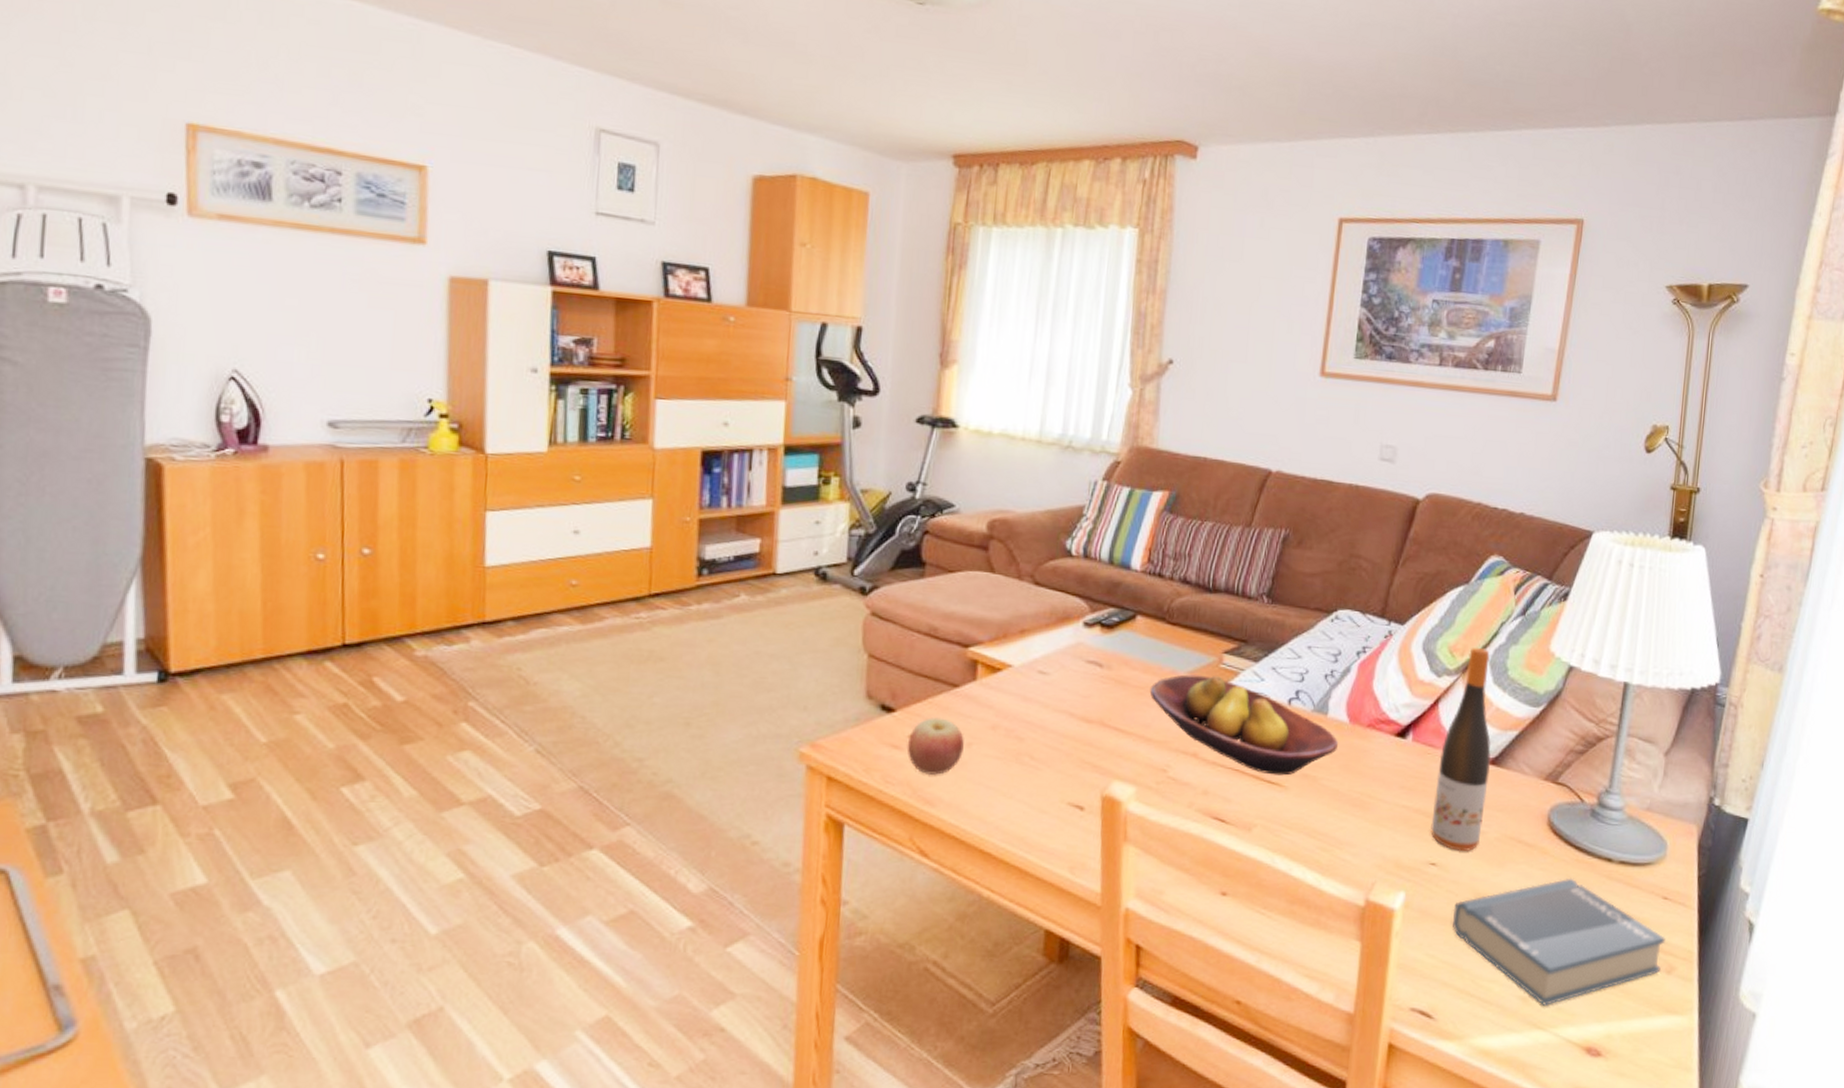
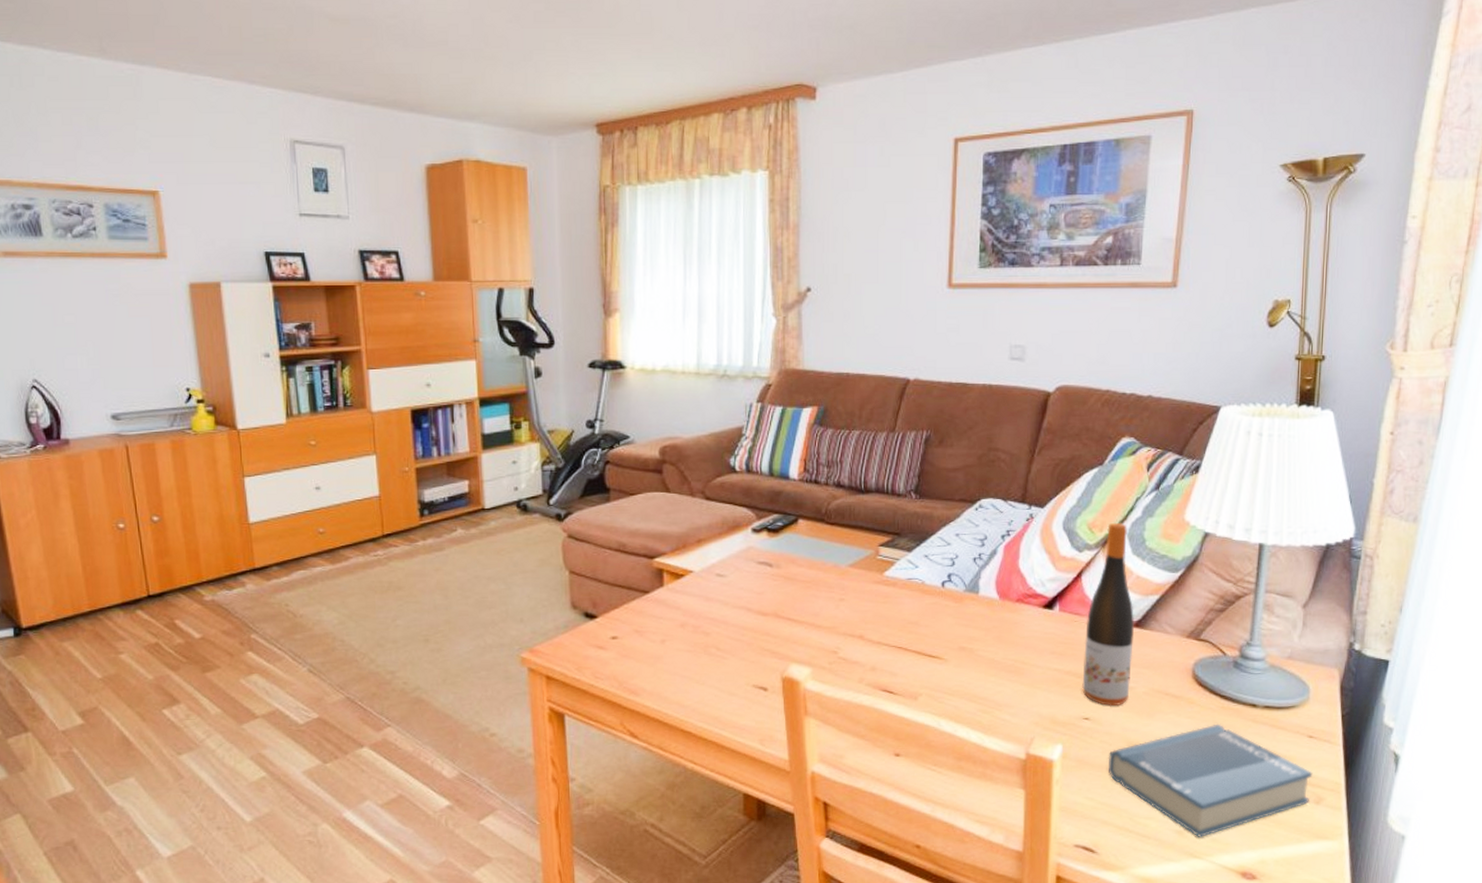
apple: present [906,716,964,775] -> none [610,619,658,669]
fruit bowl: present [1149,674,1339,776] -> none [816,567,991,650]

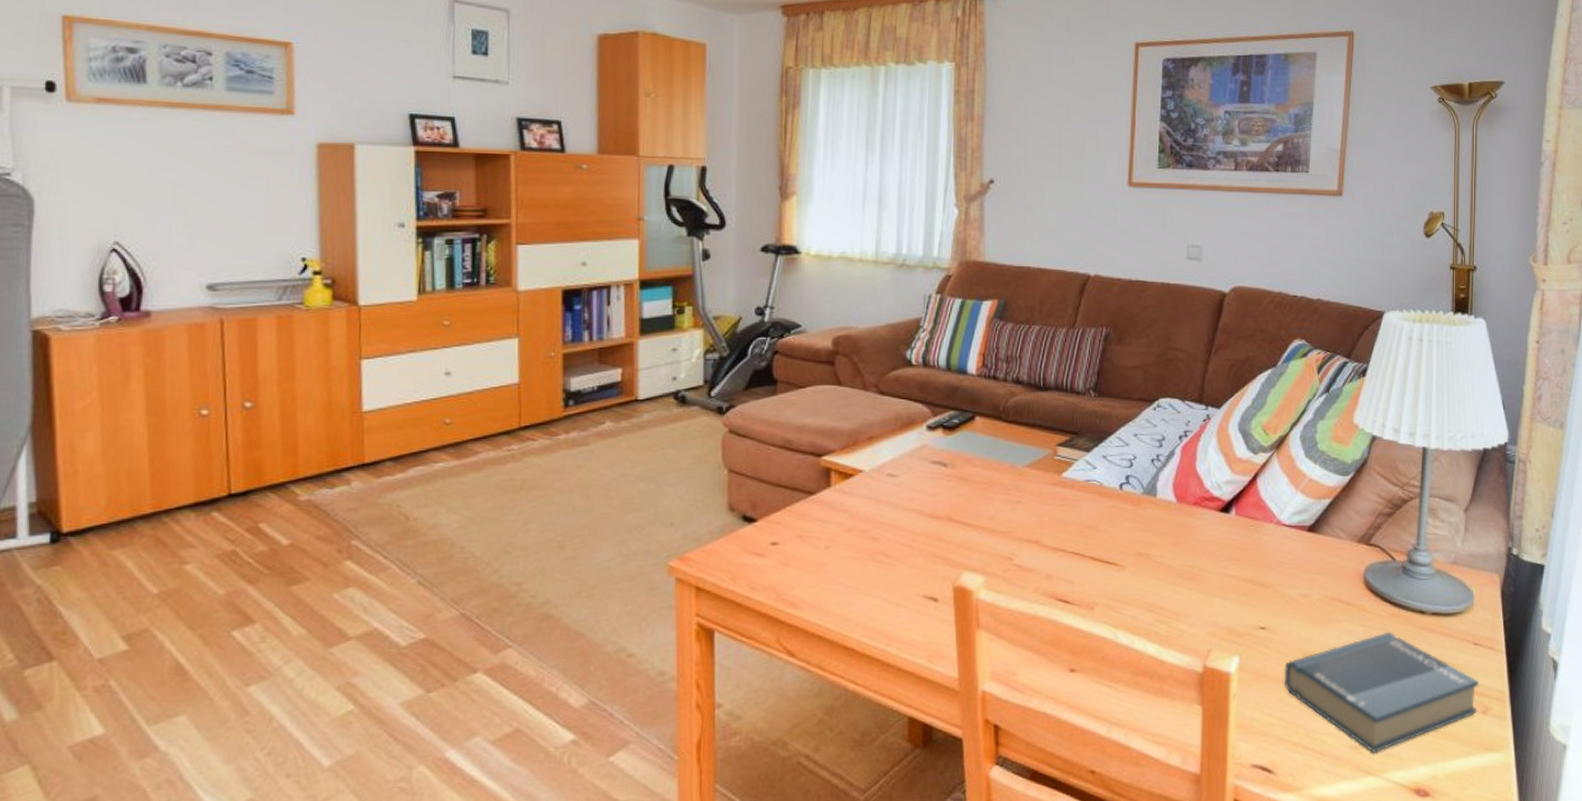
wine bottle: present [1082,522,1134,707] -> none [1258,424,1308,615]

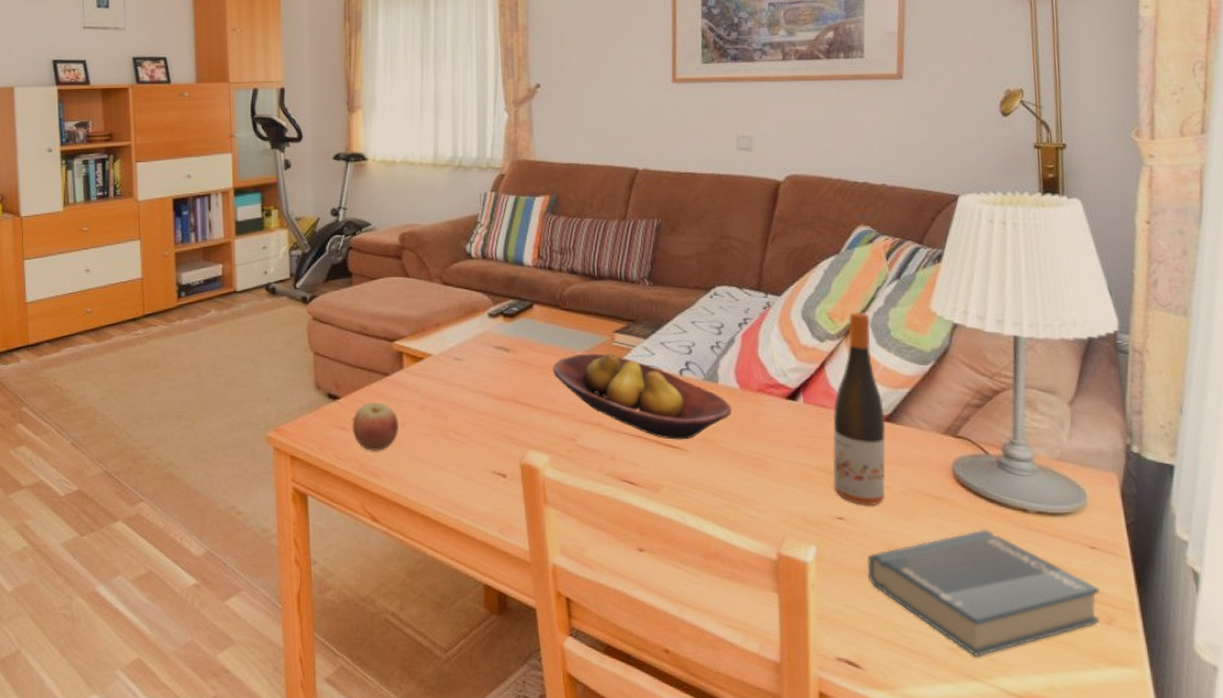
apple: none [769,523,822,578] -> present [352,401,398,451]
fruit bowl: none [991,467,1169,556] -> present [552,353,733,440]
wine bottle: none [1258,424,1308,615] -> present [832,311,886,506]

